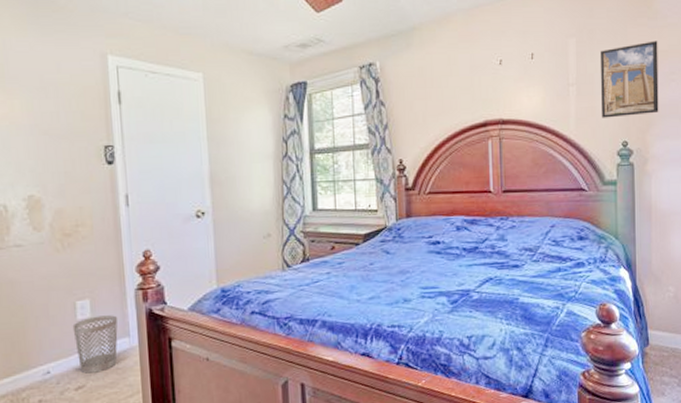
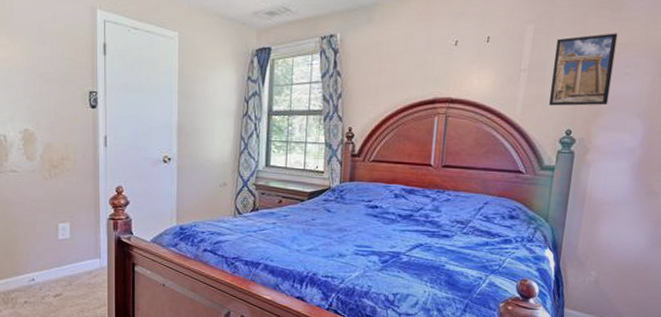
wastebasket: present [72,315,118,374] -> none [54,238,92,285]

